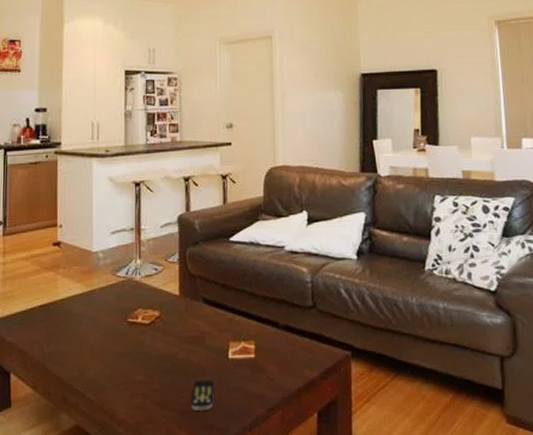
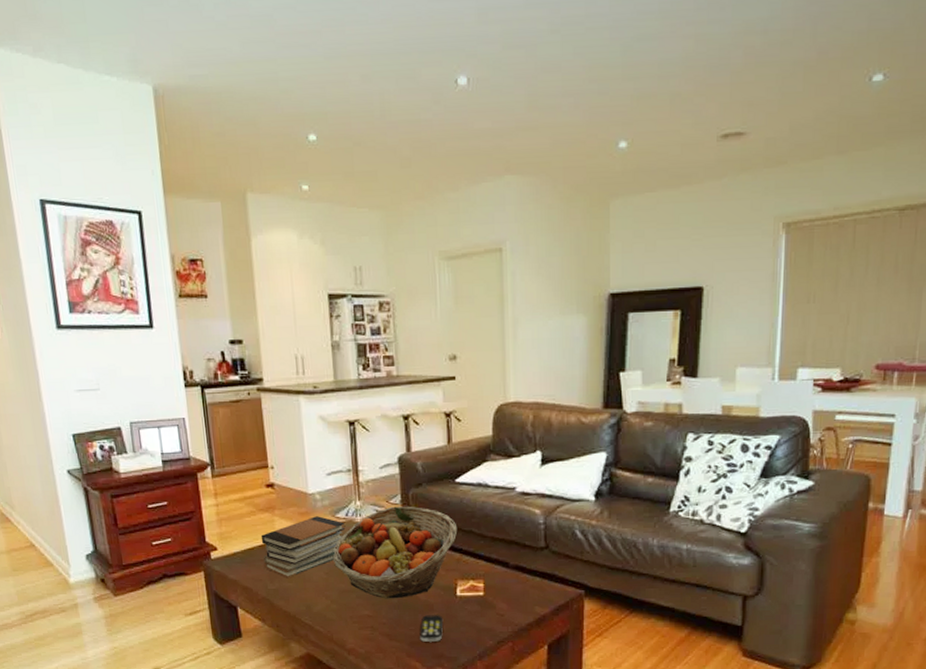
book stack: none [42,275,124,341] -> present [260,516,345,578]
fruit basket: none [110,264,231,363] -> present [332,506,458,599]

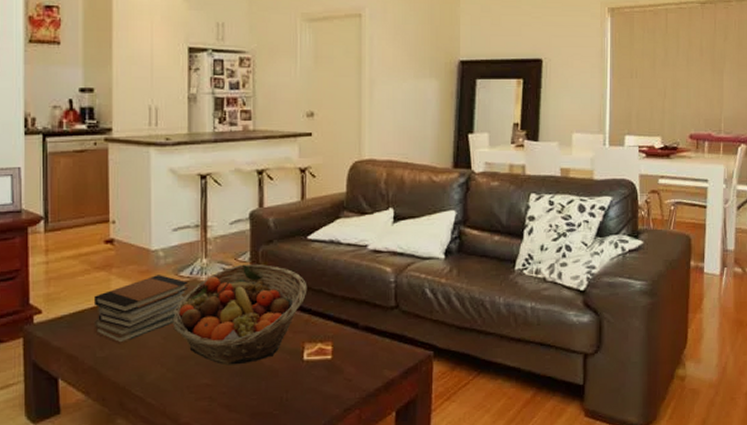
remote control: present [420,615,444,642] -> none [262,381,288,412]

